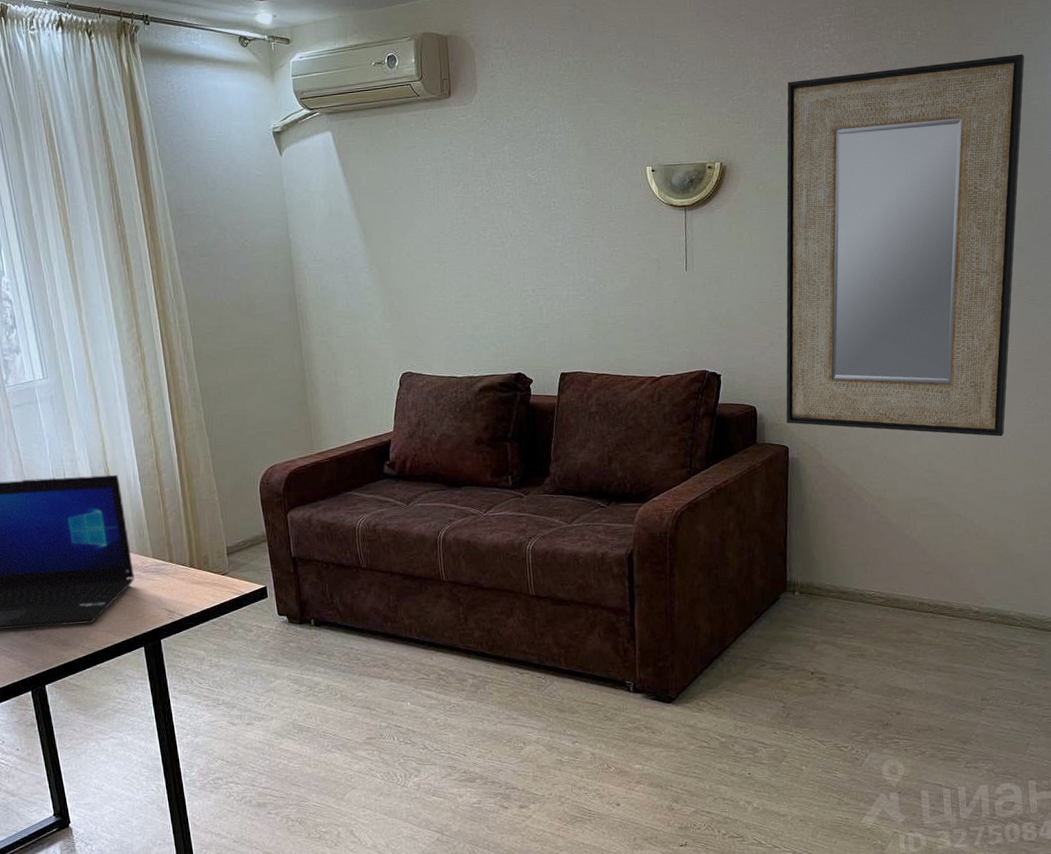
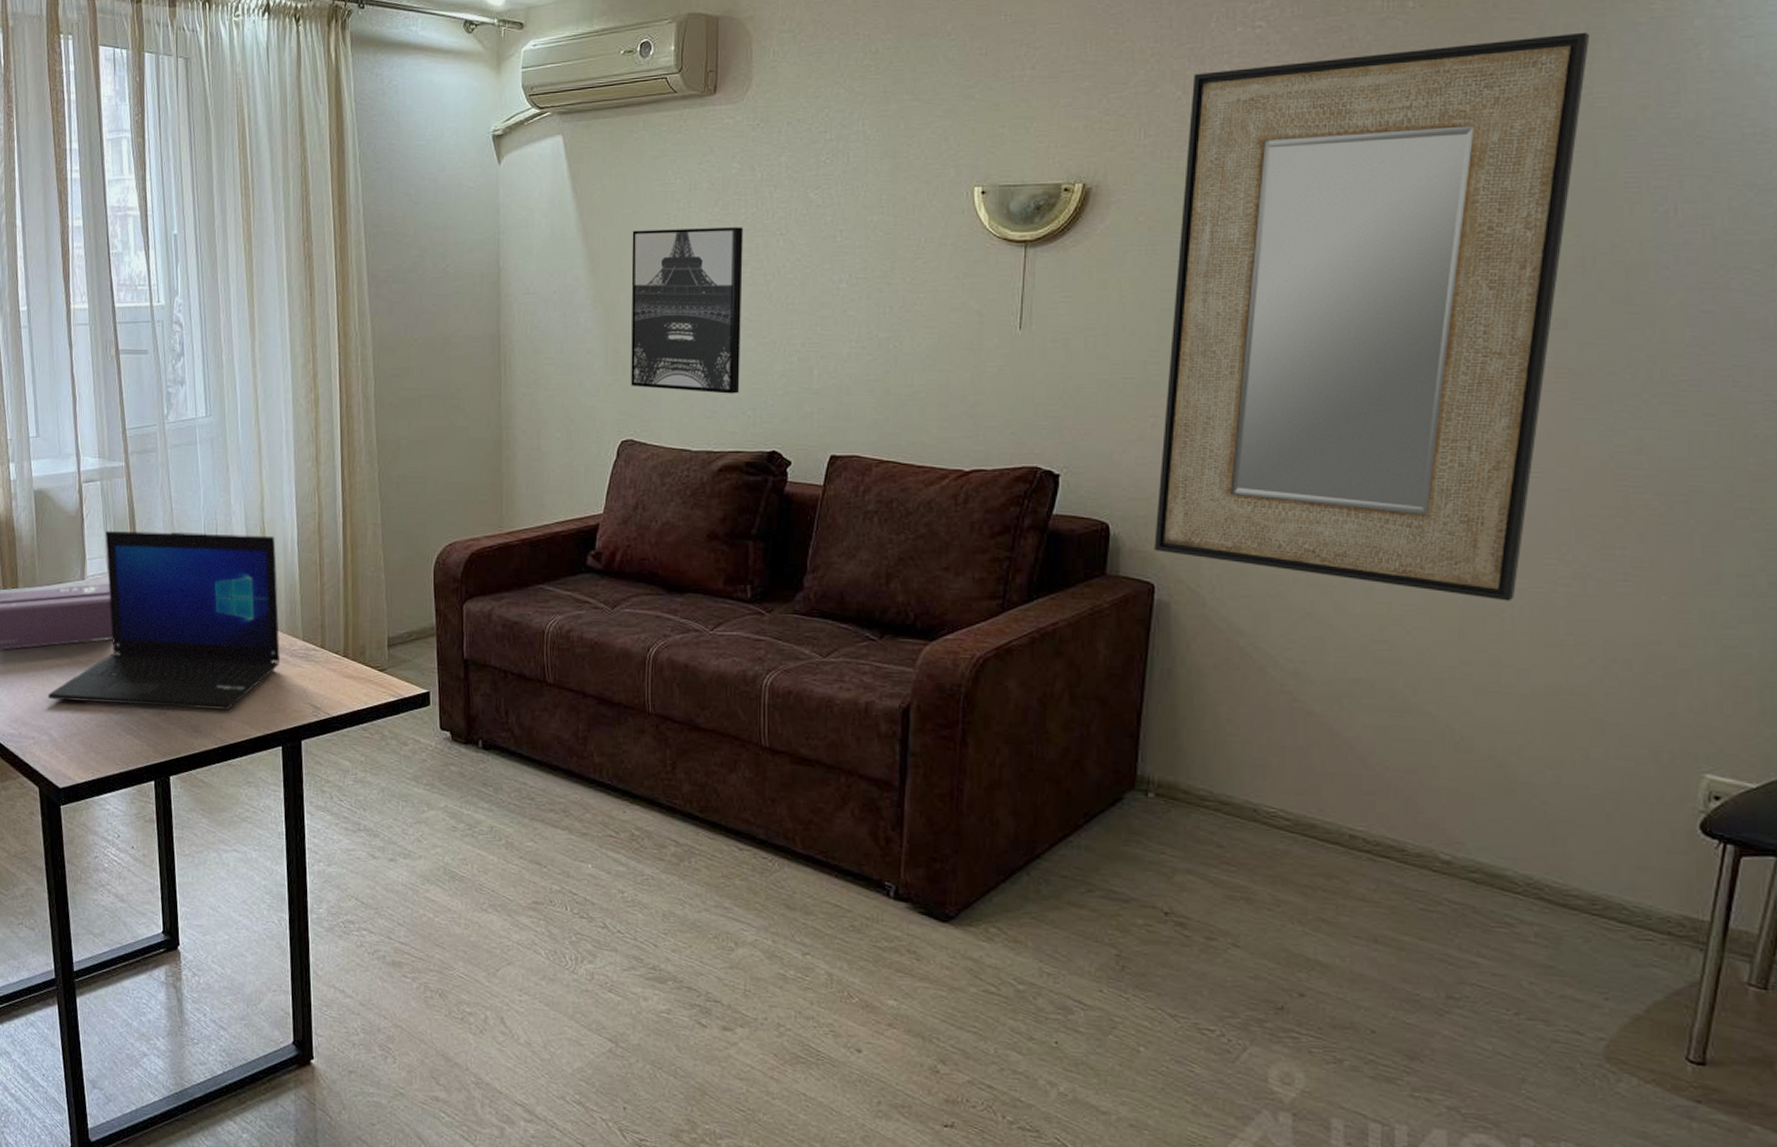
wall art: none [395,202,490,332] -> present [631,227,744,394]

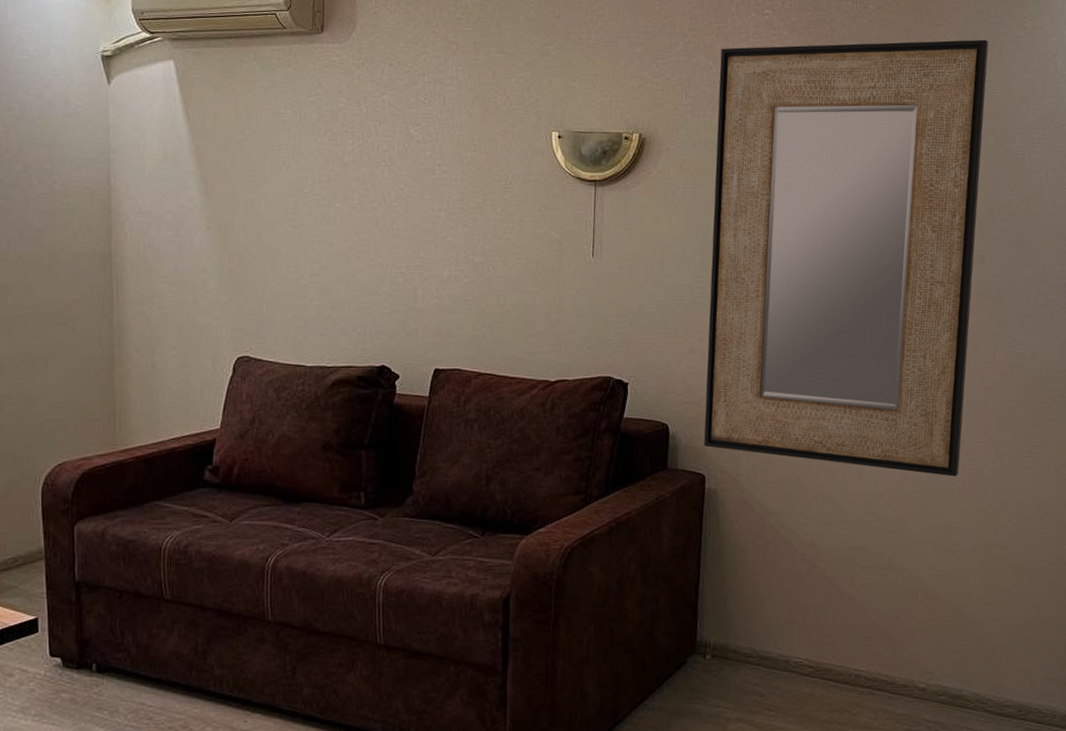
wall art: present [631,227,744,394] -> none [245,156,351,312]

